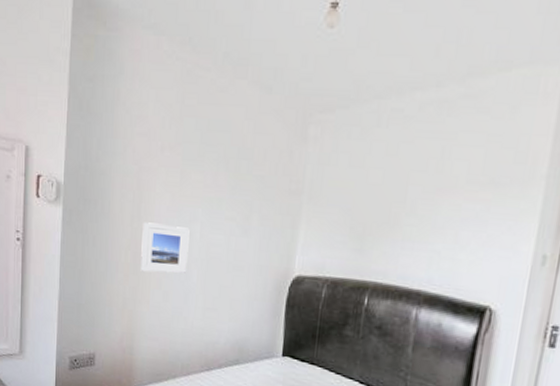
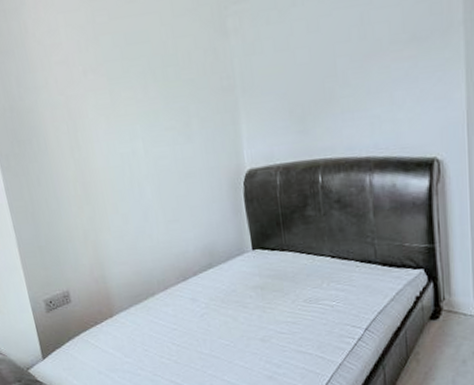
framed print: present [140,222,190,274] -> none [84,147,140,200]

